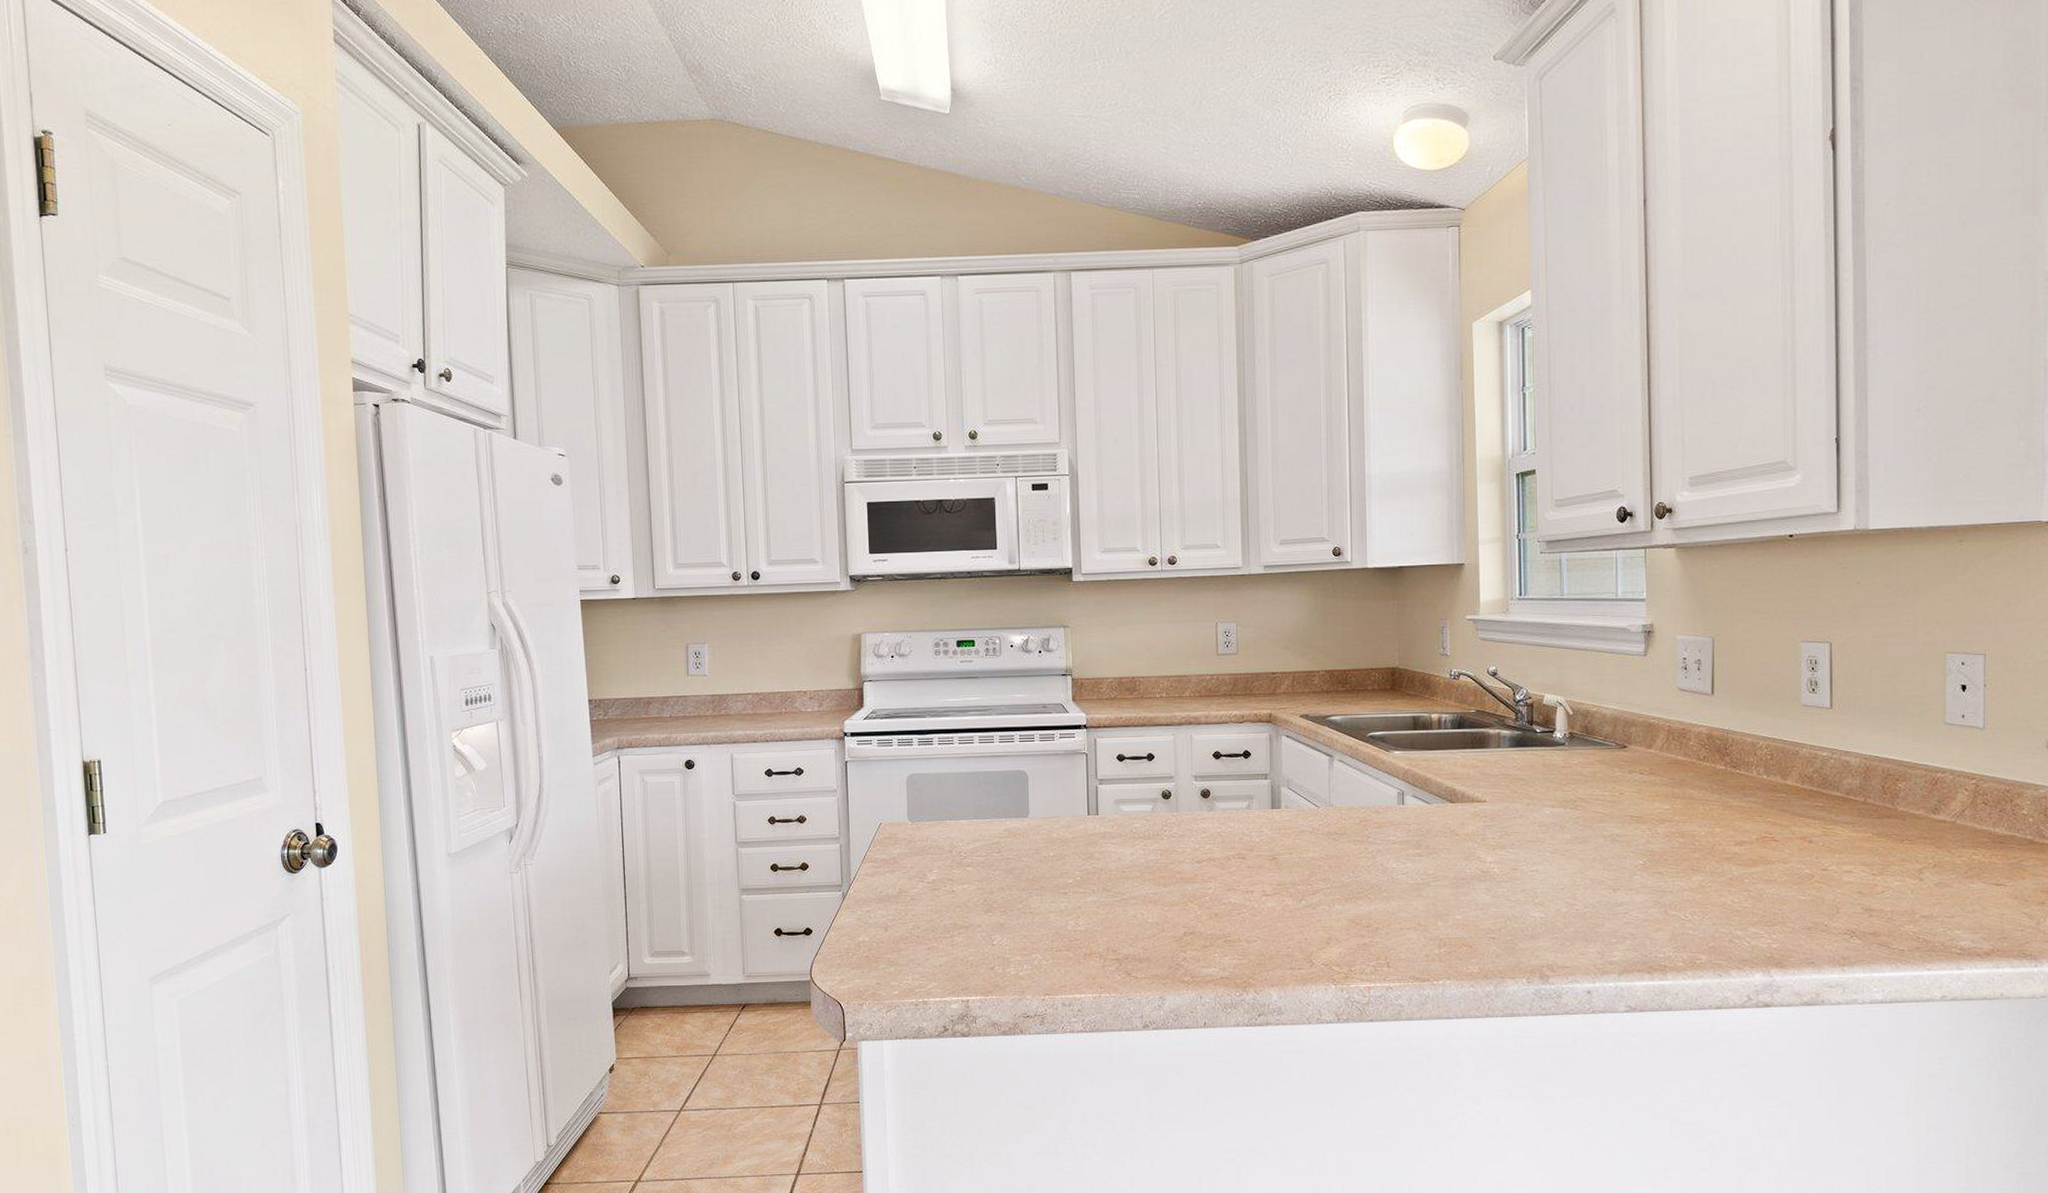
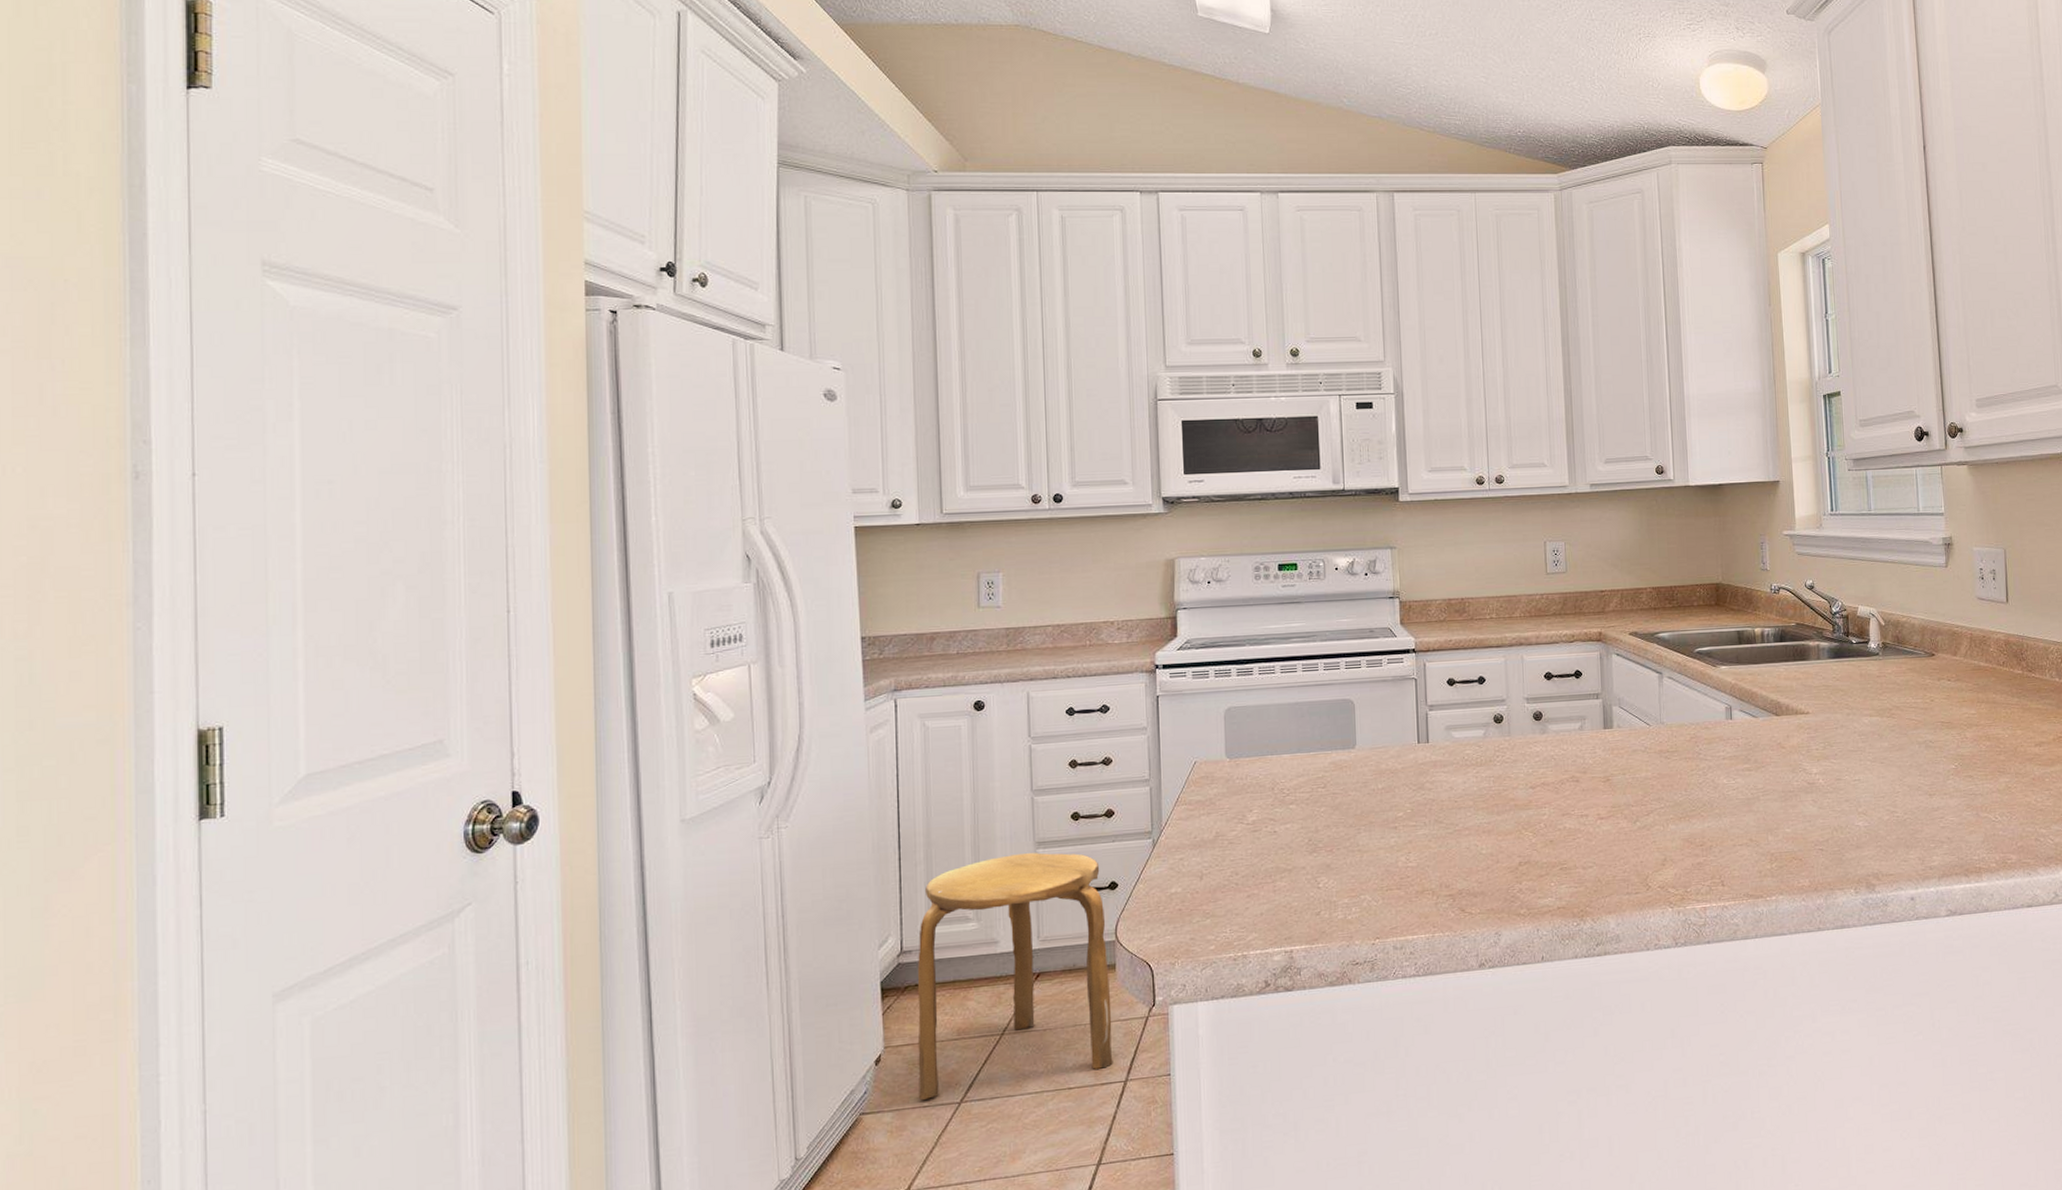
stool: none [642,898,809,1105] -> present [917,853,1113,1100]

